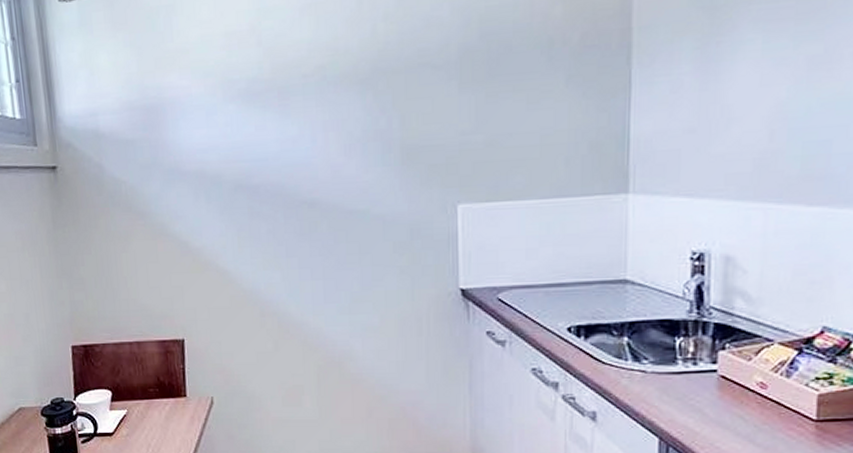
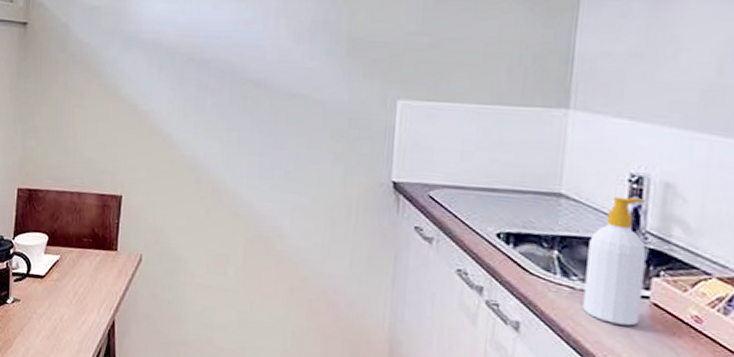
soap bottle: none [654,275,711,401] -> present [582,196,647,326]

